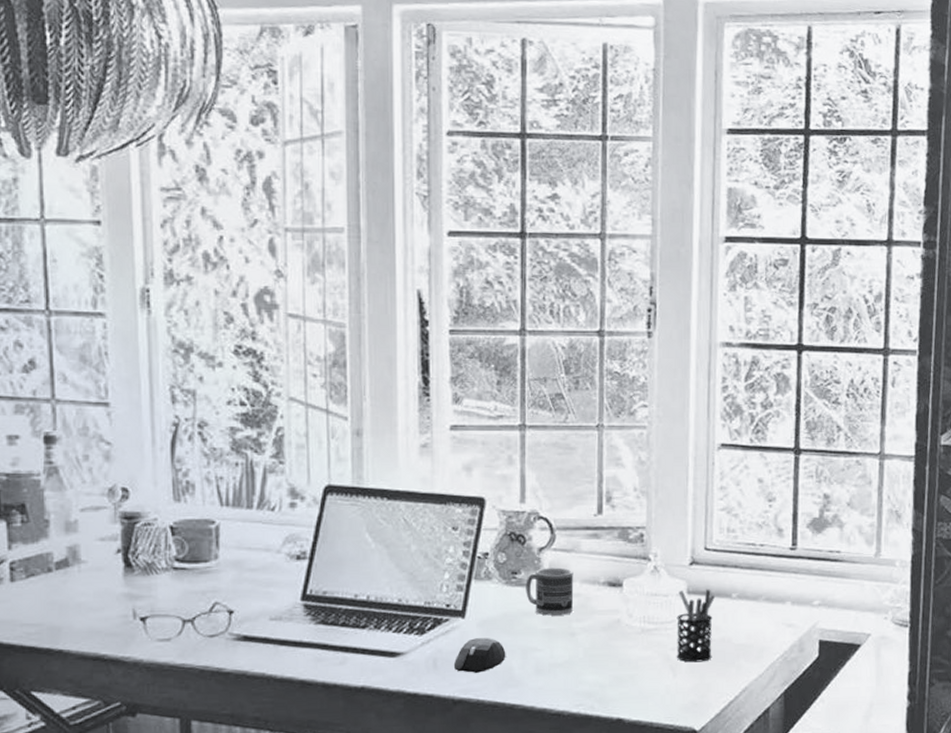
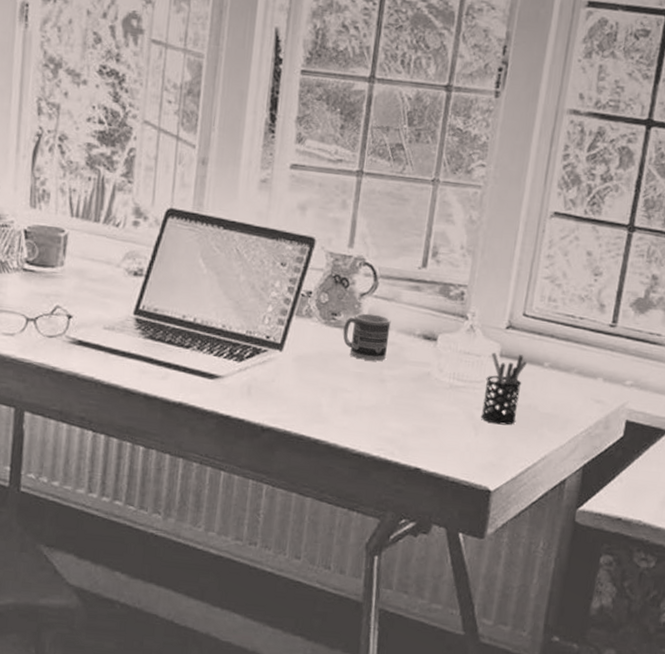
mouse: present [453,638,506,673] -> none [266,371,317,405]

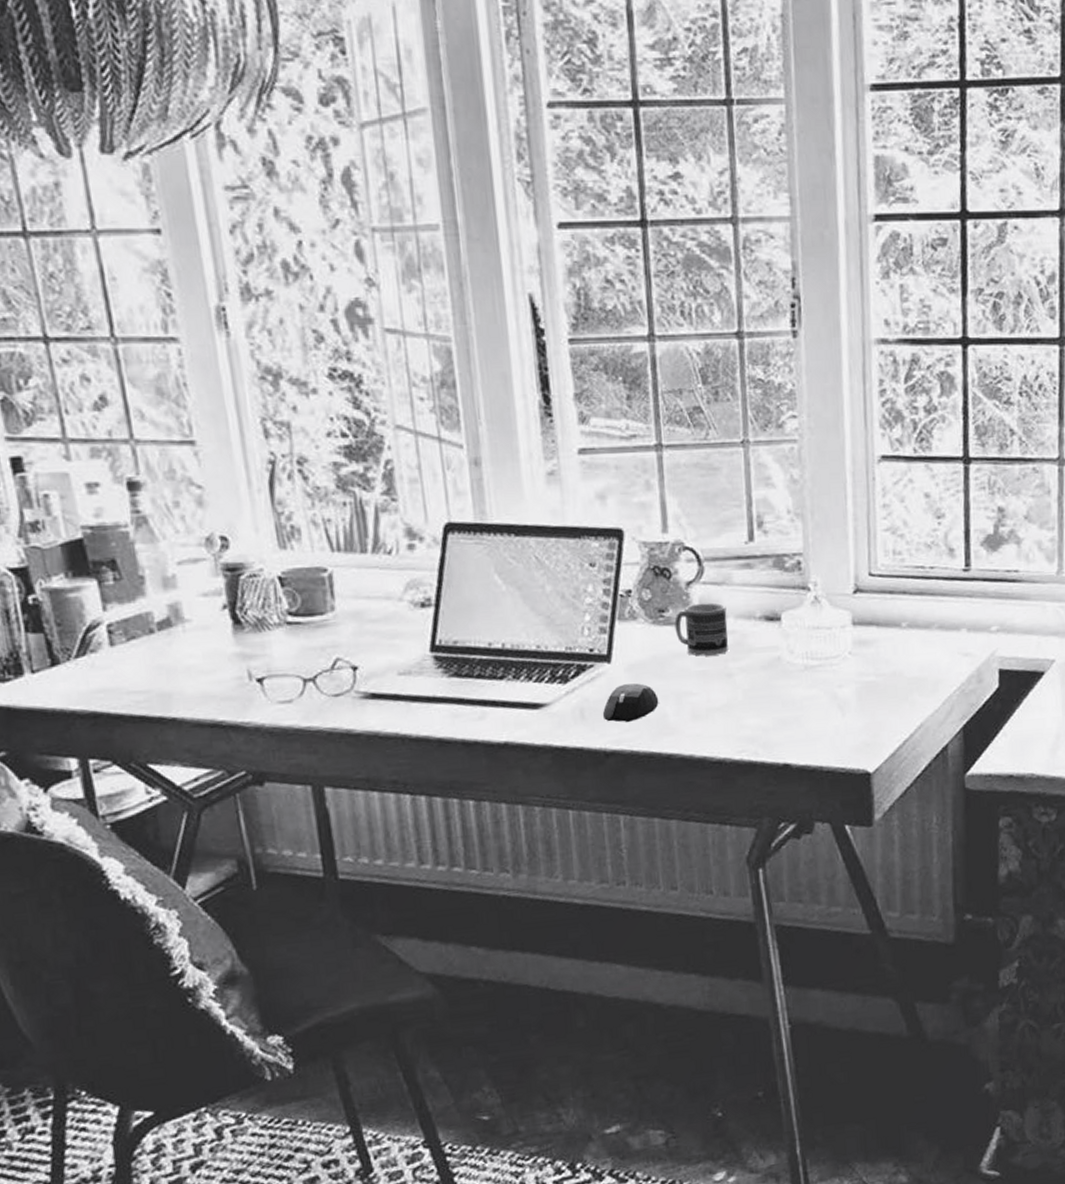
mouse: none [266,371,317,405] -> present [602,683,659,722]
pen holder: present [480,352,528,426] -> none [842,619,884,700]

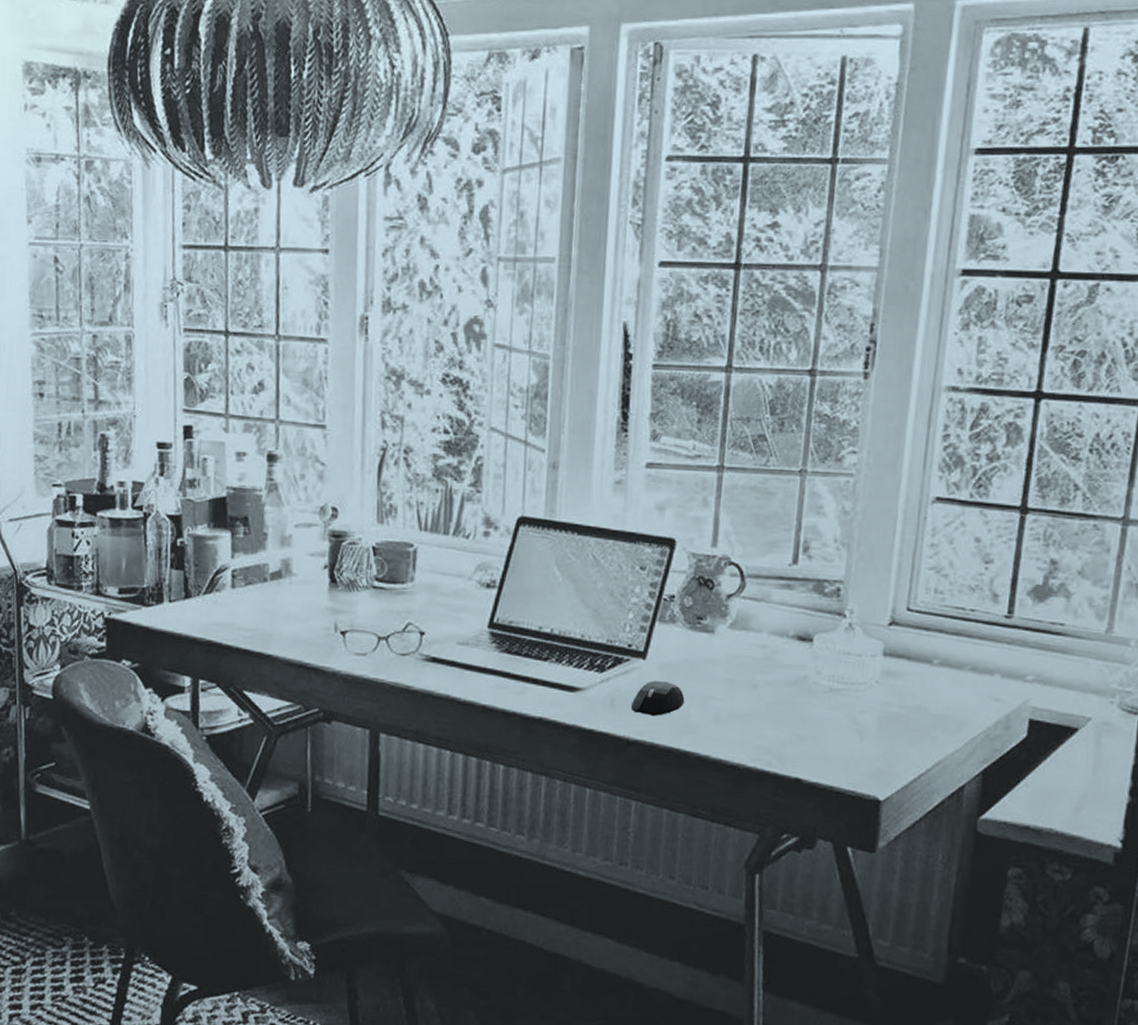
cup: present [674,602,728,657] -> none [710,615,762,666]

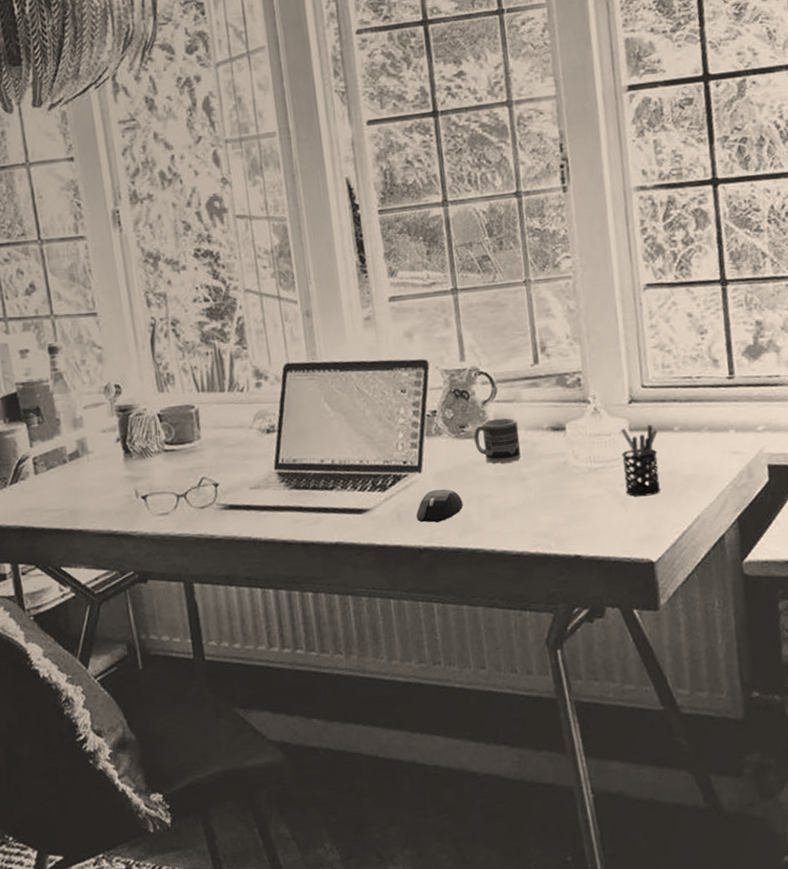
cup: none [710,615,762,666] -> present [473,417,521,464]
pen holder: none [864,651,915,729] -> present [620,425,661,497]

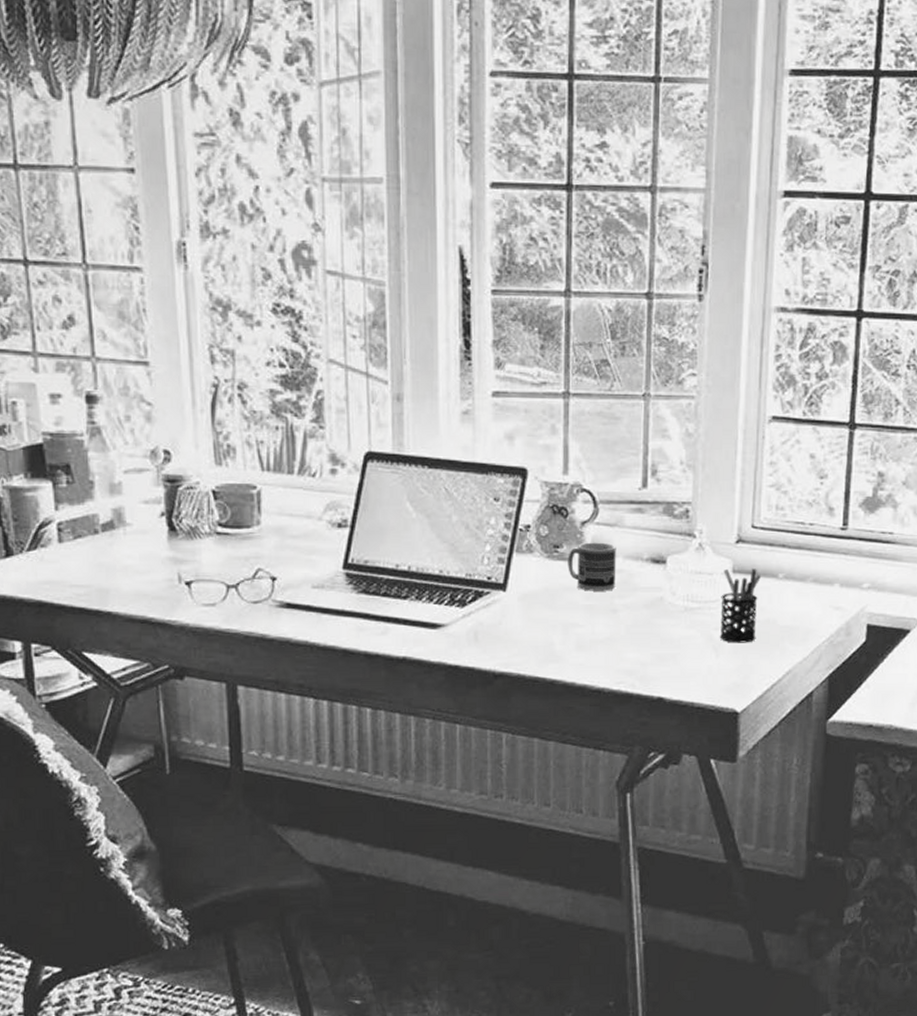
mouse: present [416,489,463,523] -> none [494,612,547,647]

